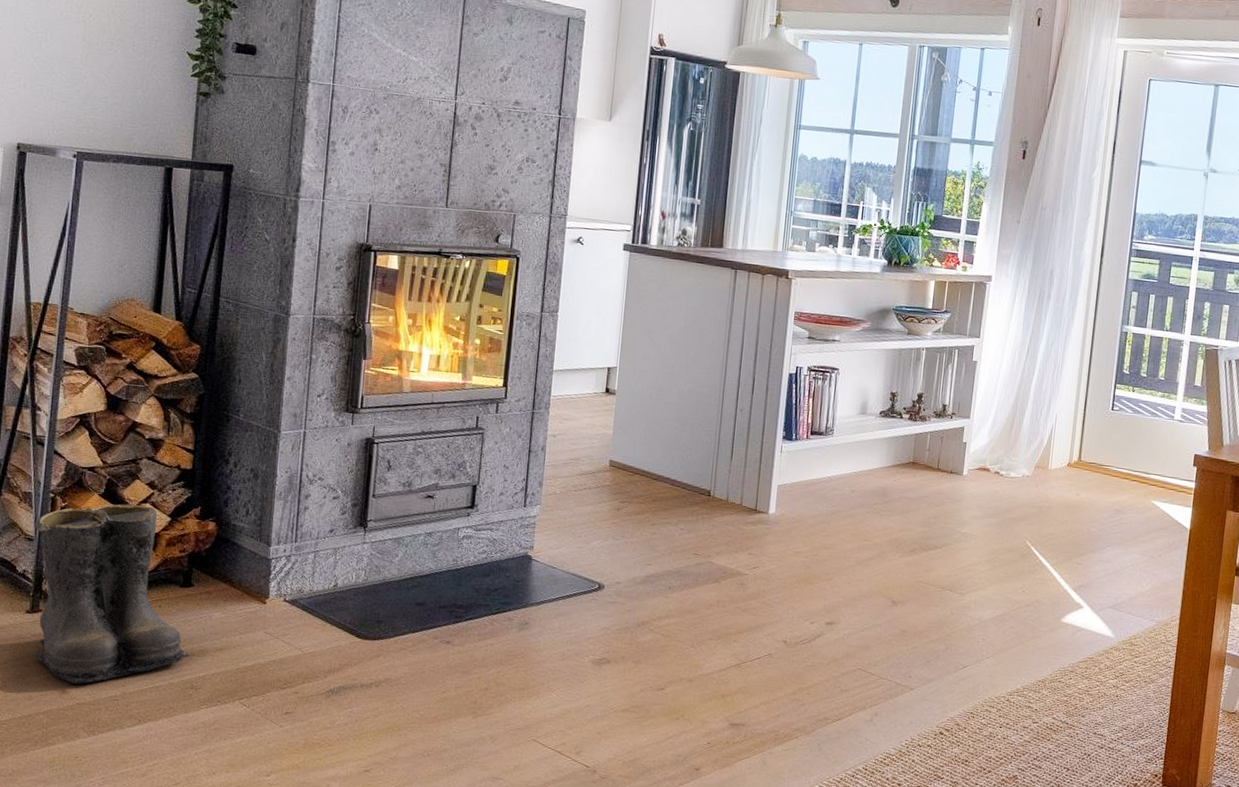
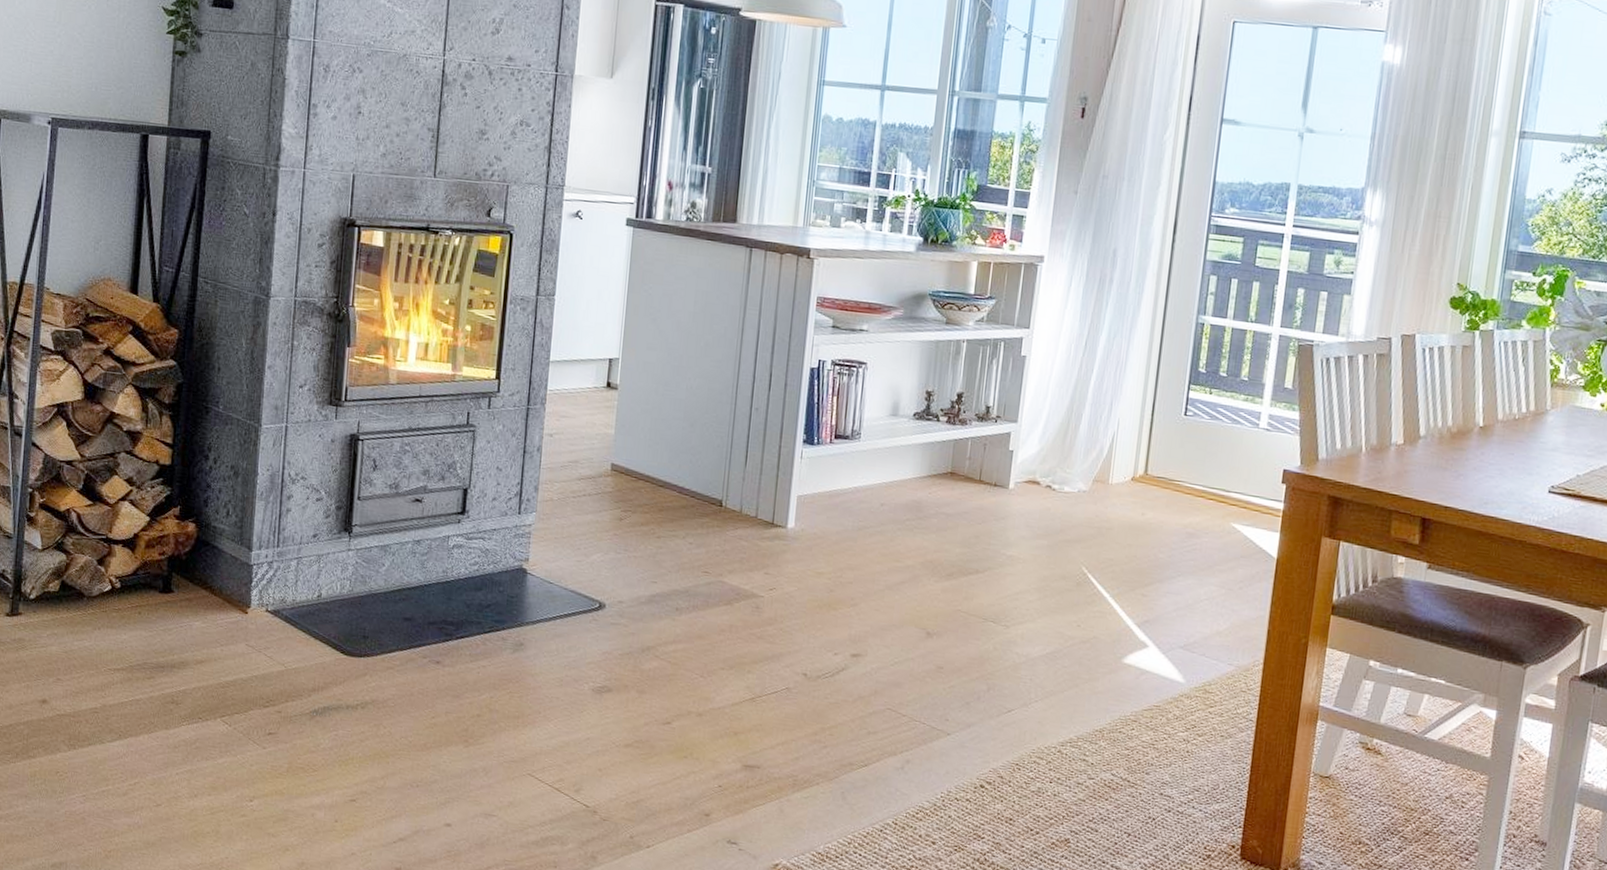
boots: present [33,504,191,685] -> none [13,501,171,695]

